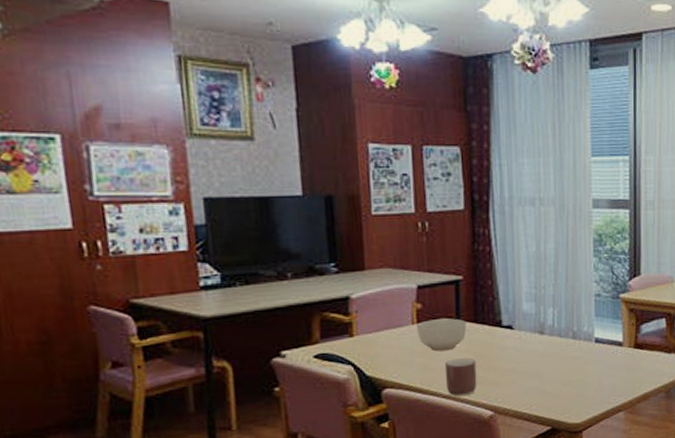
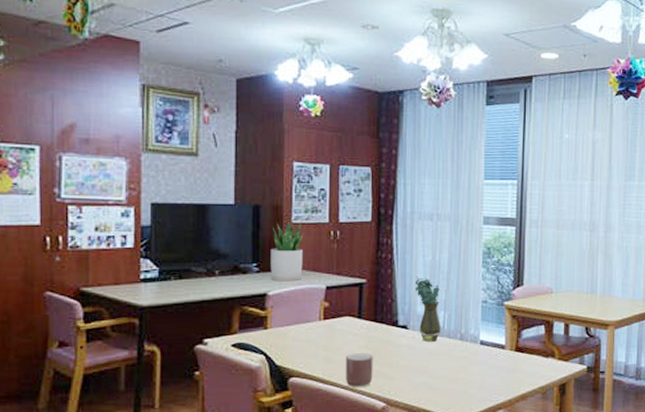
planter: none [349,210,389,283] -> present [270,219,304,282]
bowl: present [416,318,467,352] -> none [323,317,367,346]
vase: none [518,269,551,343] -> present [415,276,442,343]

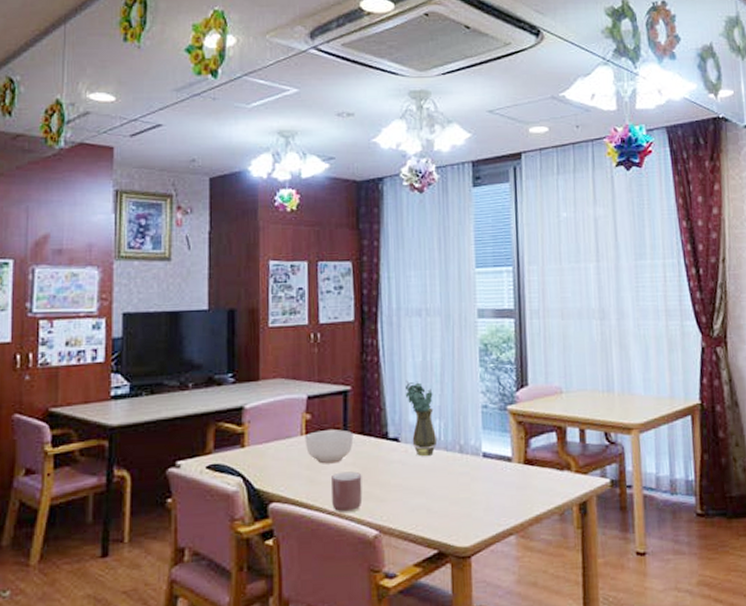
planter: present [270,219,304,282] -> none [247,323,282,393]
bowl: none [323,317,367,346] -> present [304,429,354,464]

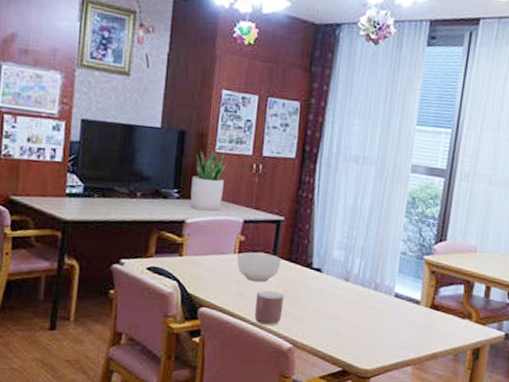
planter: none [247,323,282,393] -> present [190,148,227,212]
vase: present [405,380,438,457] -> none [332,219,358,289]

